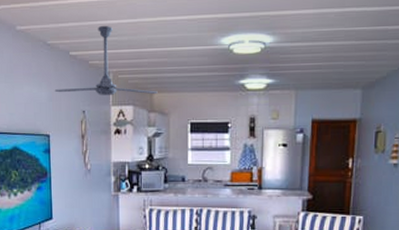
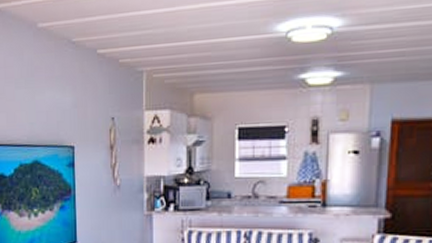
ceiling fan: present [54,25,158,95] -> none [79,16,199,99]

